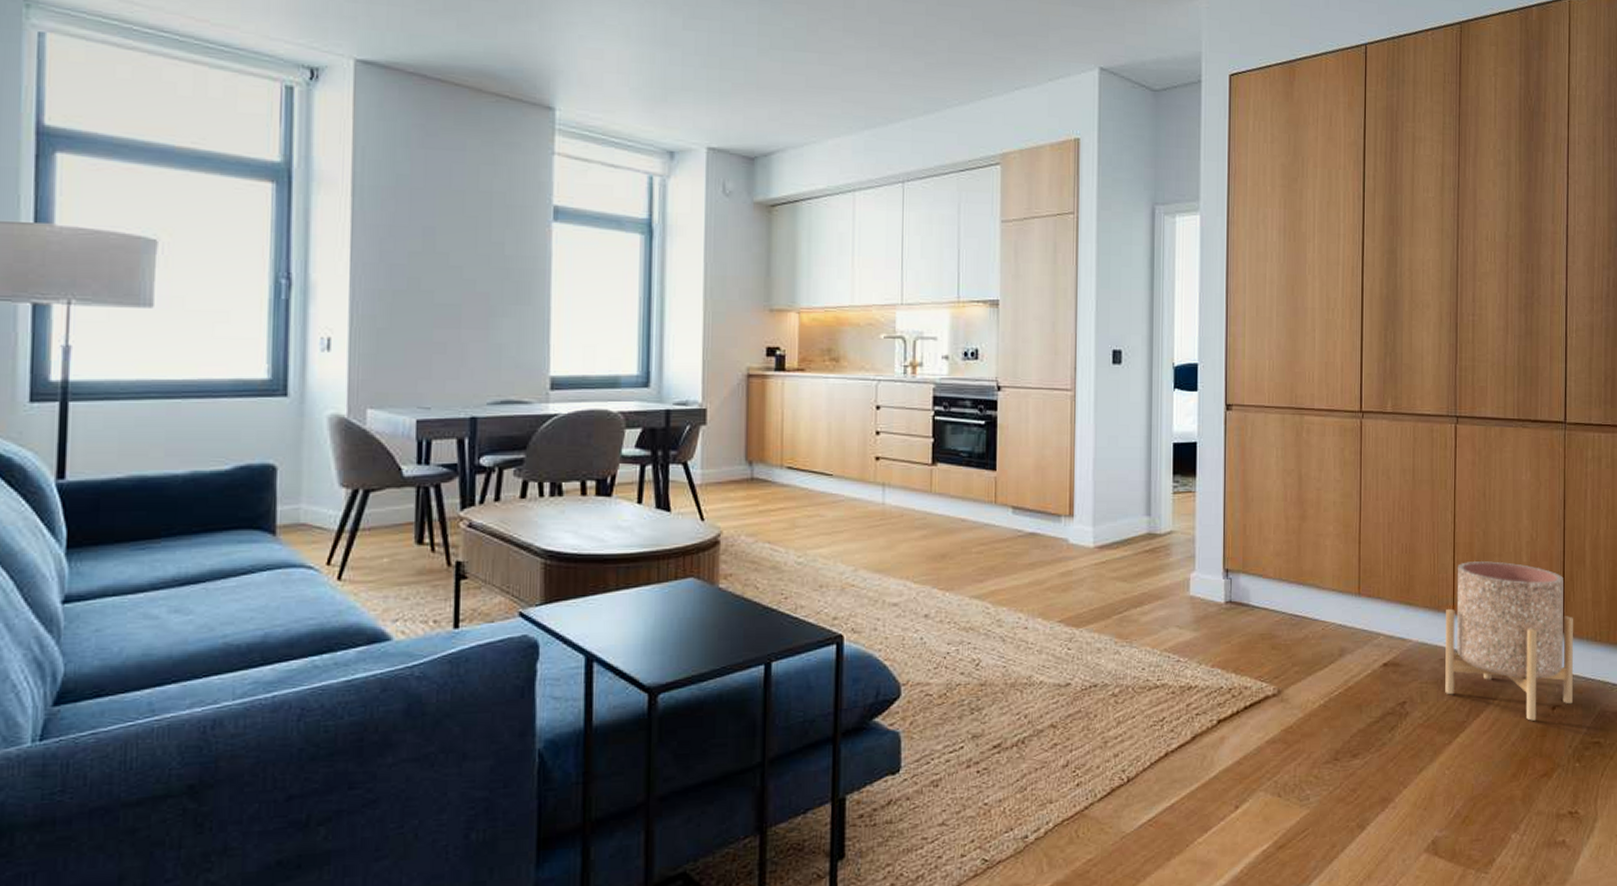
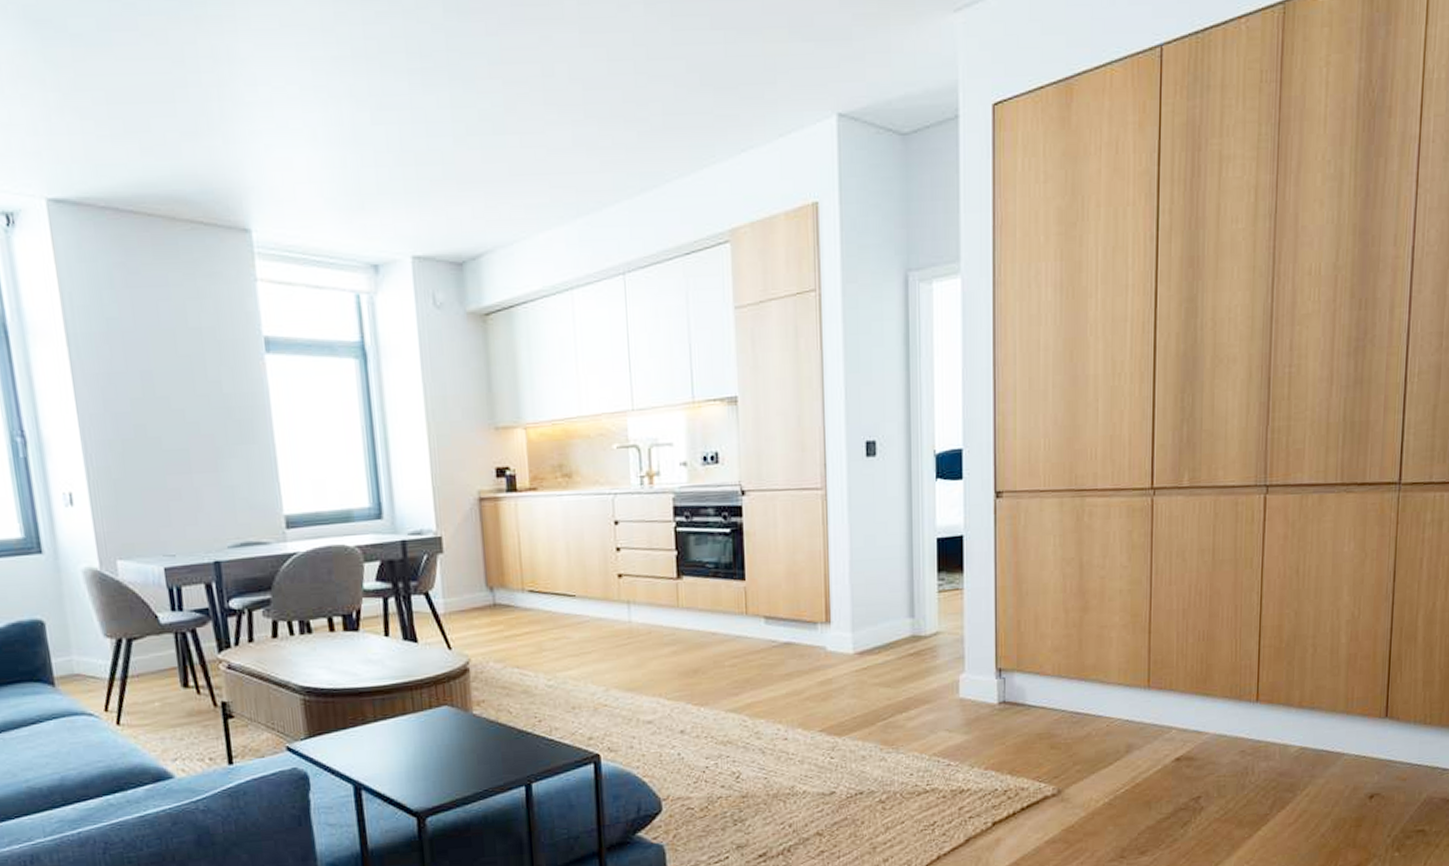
planter: present [1445,561,1573,721] -> none [1246,644,1399,811]

